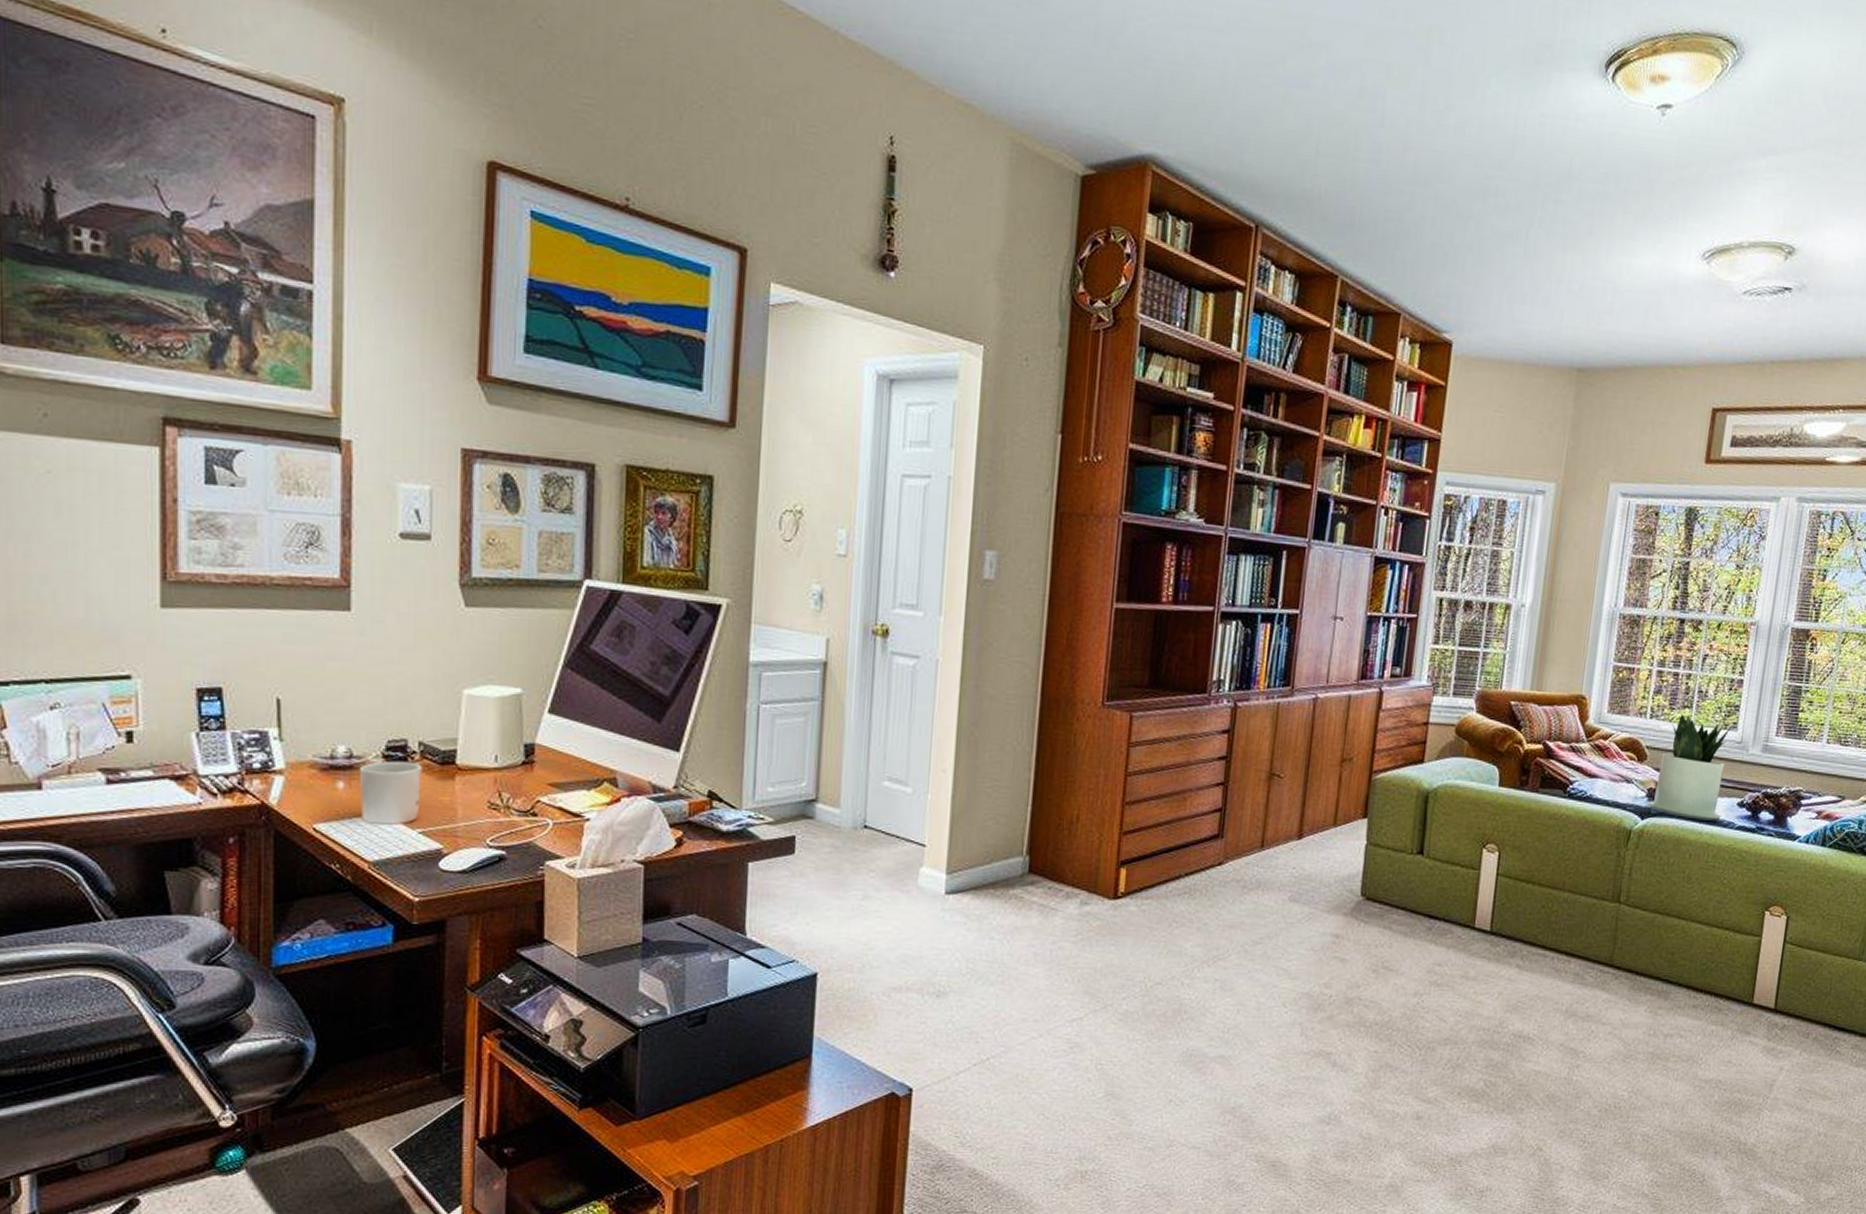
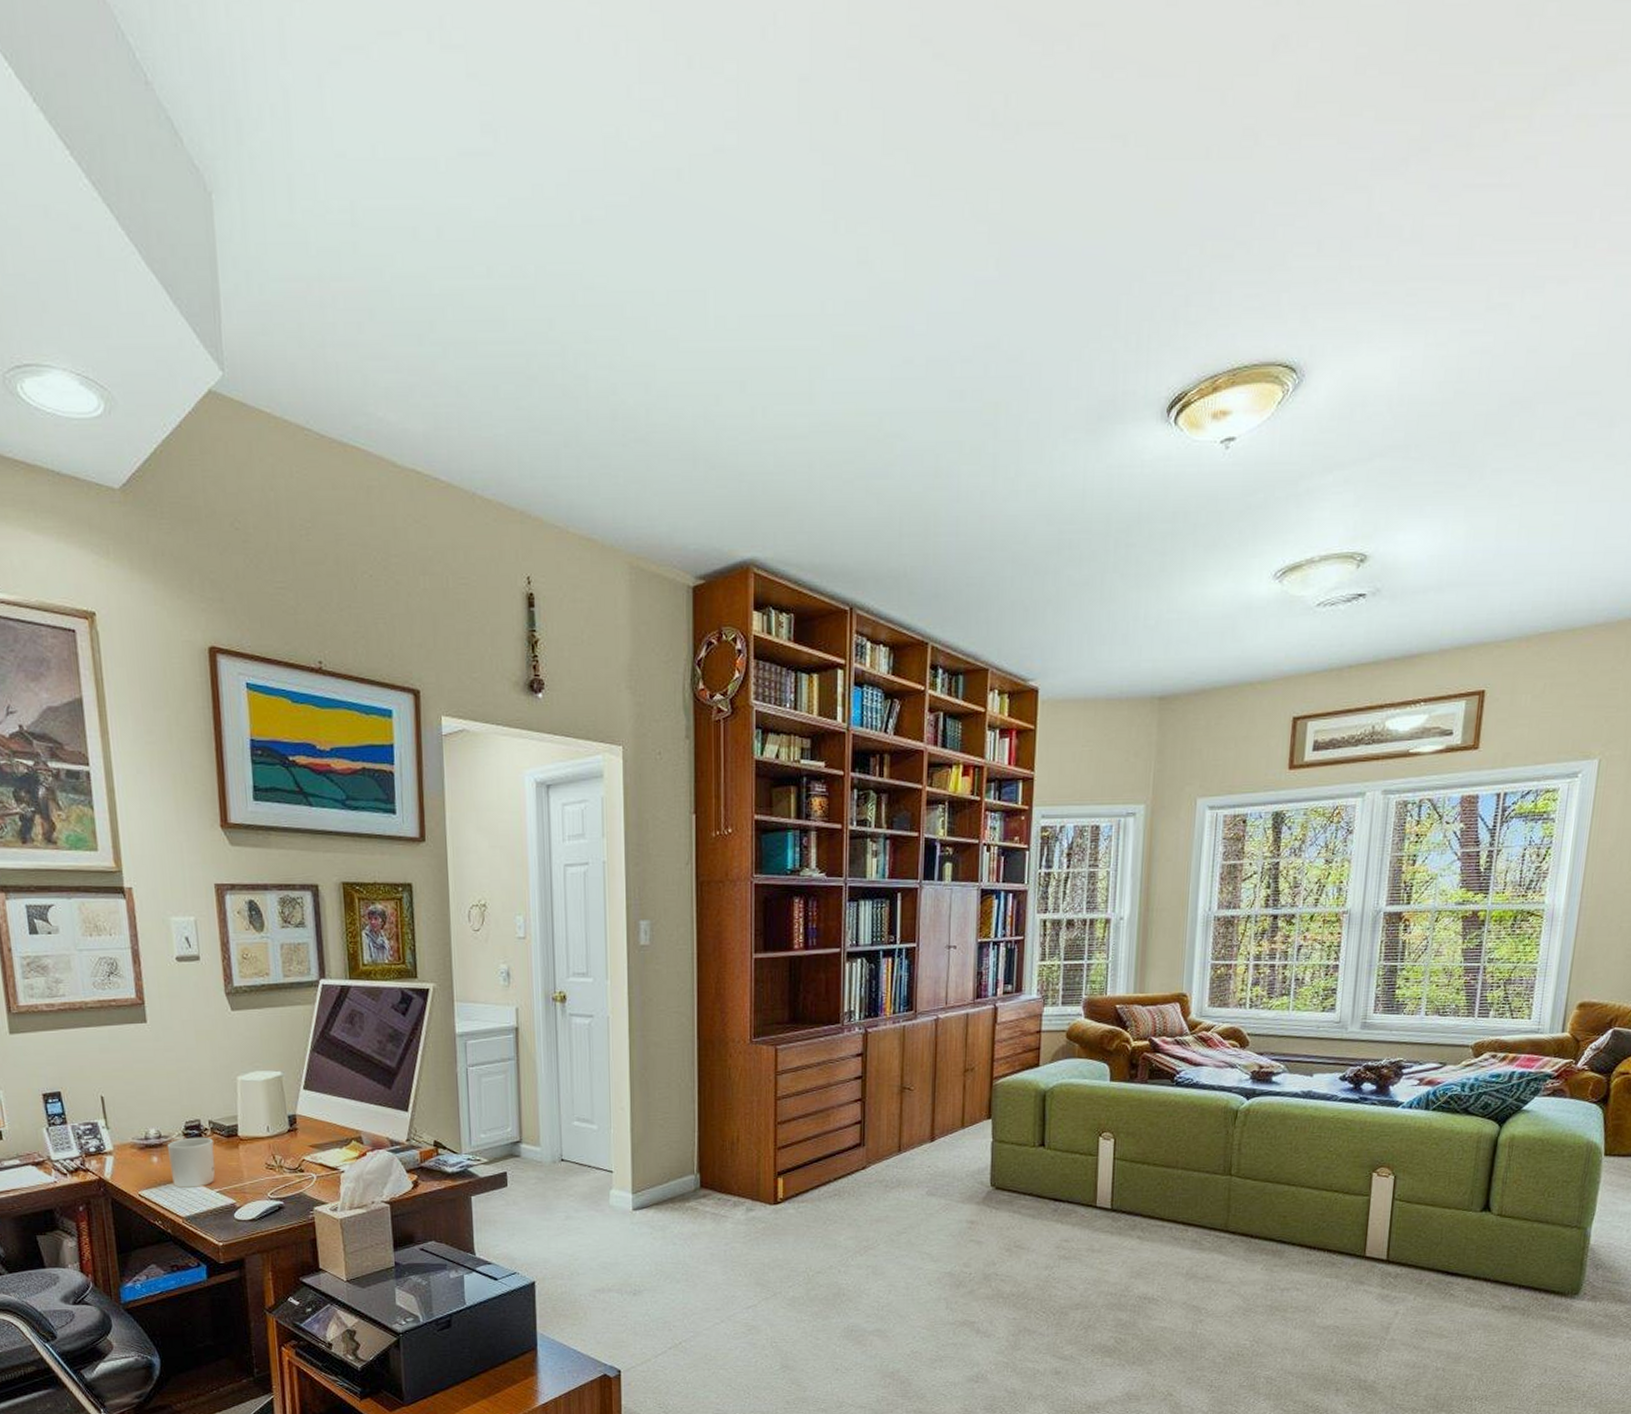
planter: present [1647,714,1732,821] -> none [1251,1002,1330,1096]

